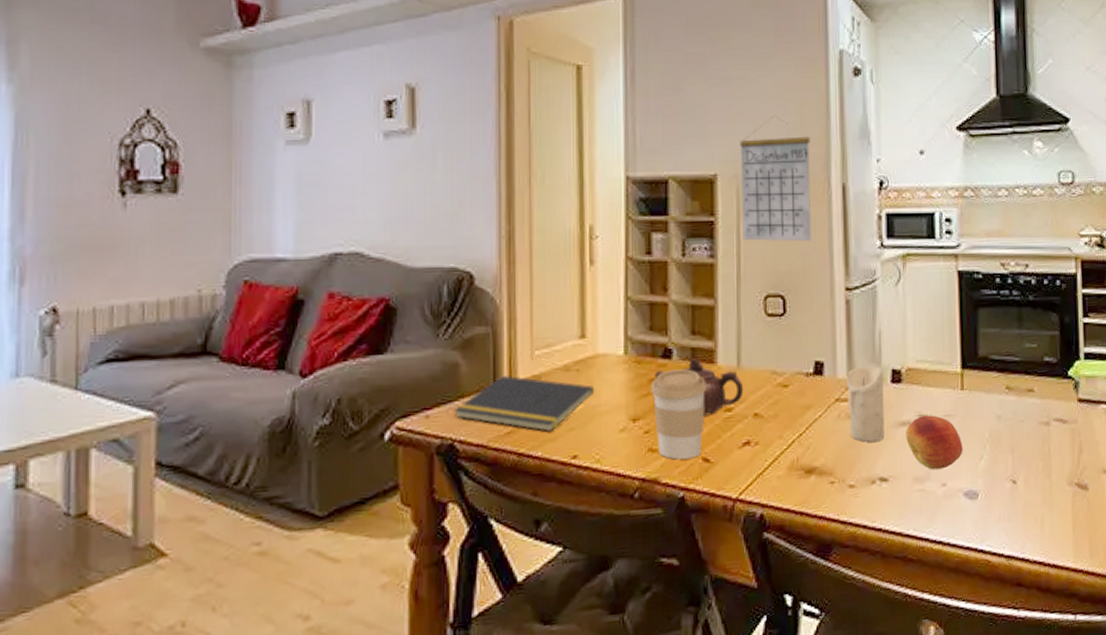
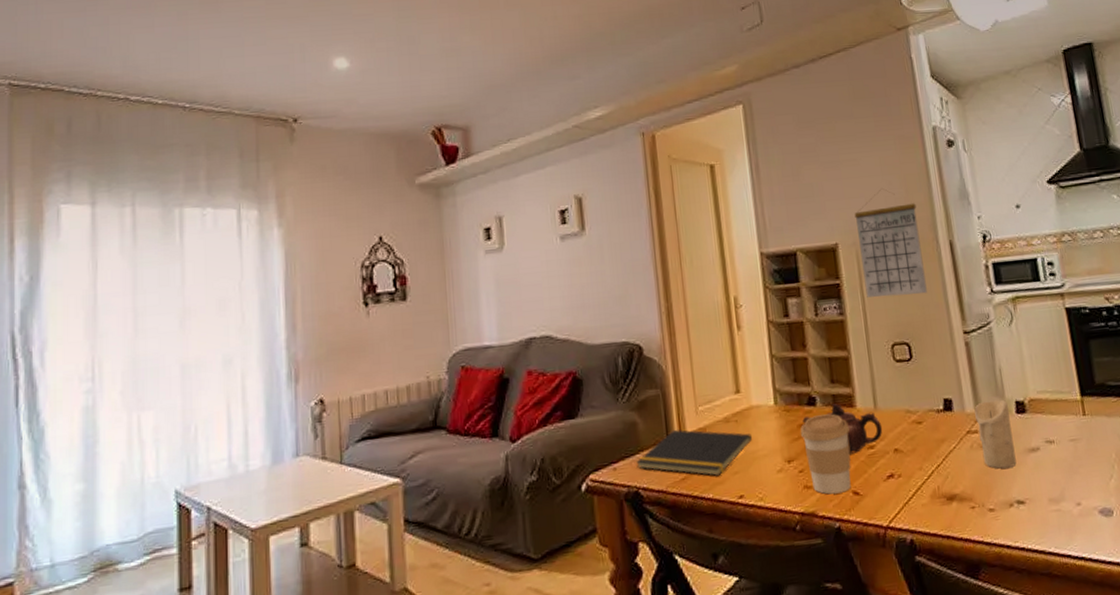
fruit: present [906,415,963,470] -> none [1035,440,1093,491]

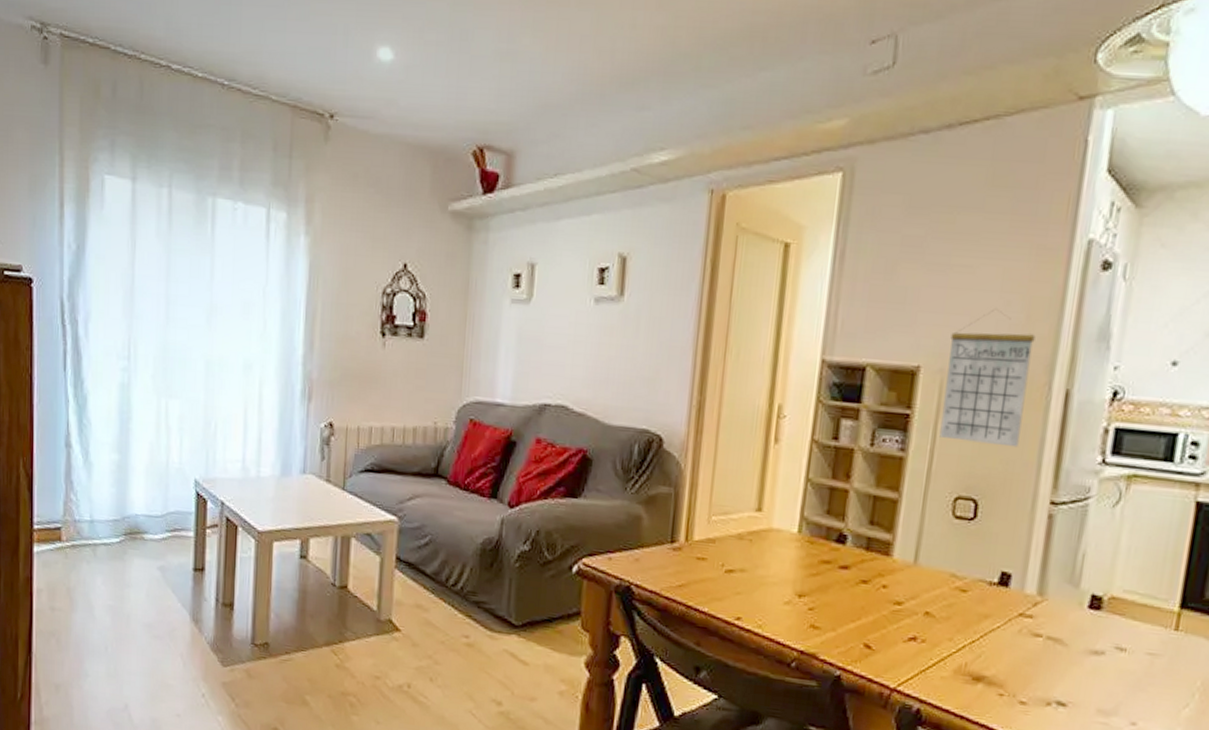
notepad: present [636,429,753,477] -> none [633,533,765,592]
coffee cup: present [800,414,851,495] -> none [819,555,878,642]
teapot: present [802,403,883,454] -> none [825,547,918,606]
candle: present [974,399,1017,469] -> none [1031,585,1081,665]

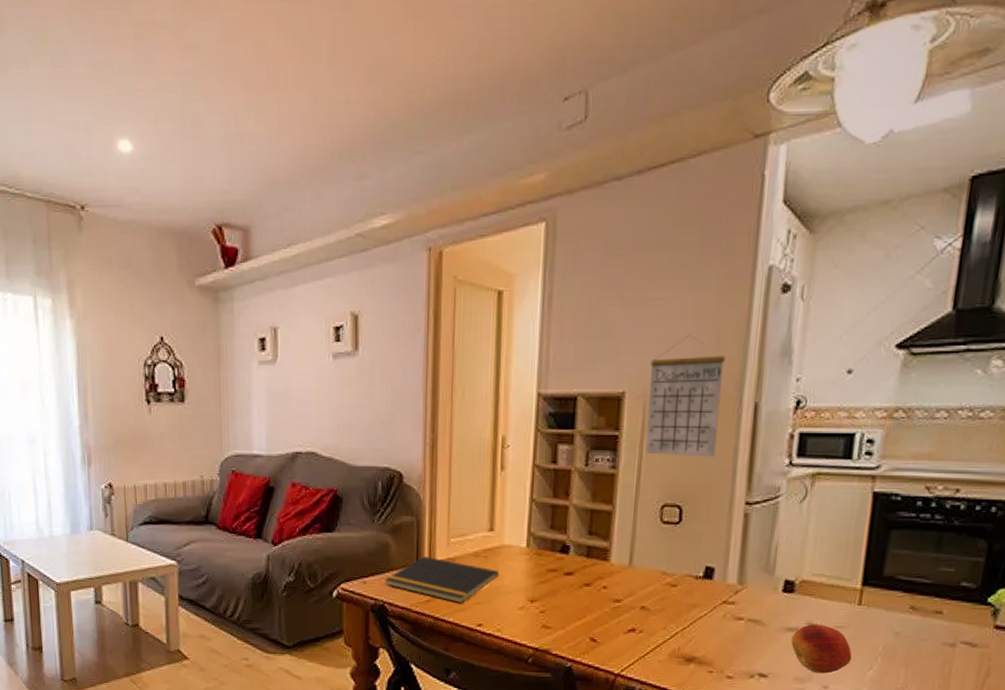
notepad: none [633,533,765,592] -> present [385,555,500,604]
fruit: none [1095,648,1166,708] -> present [791,624,852,674]

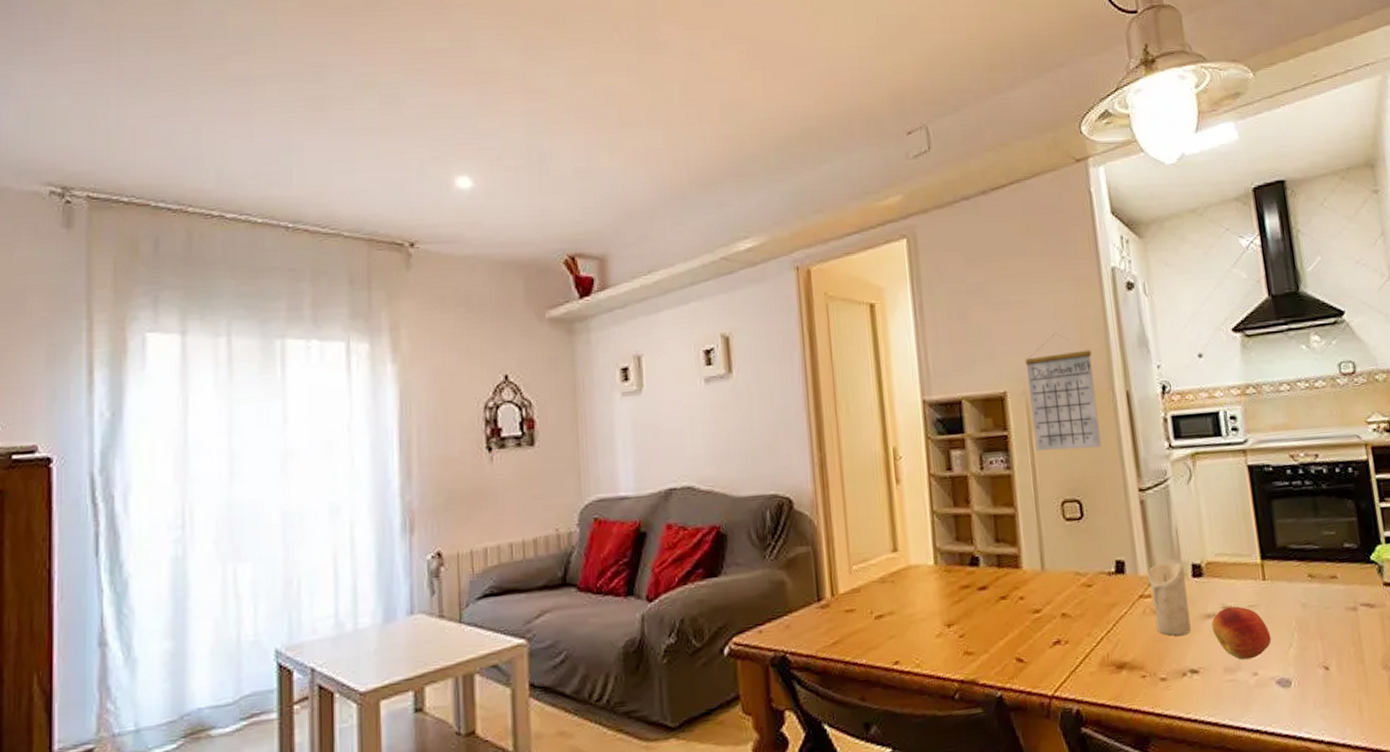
notepad: present [385,555,500,604] -> none [784,589,911,642]
candle: none [734,575,776,642] -> present [1148,562,1191,636]

